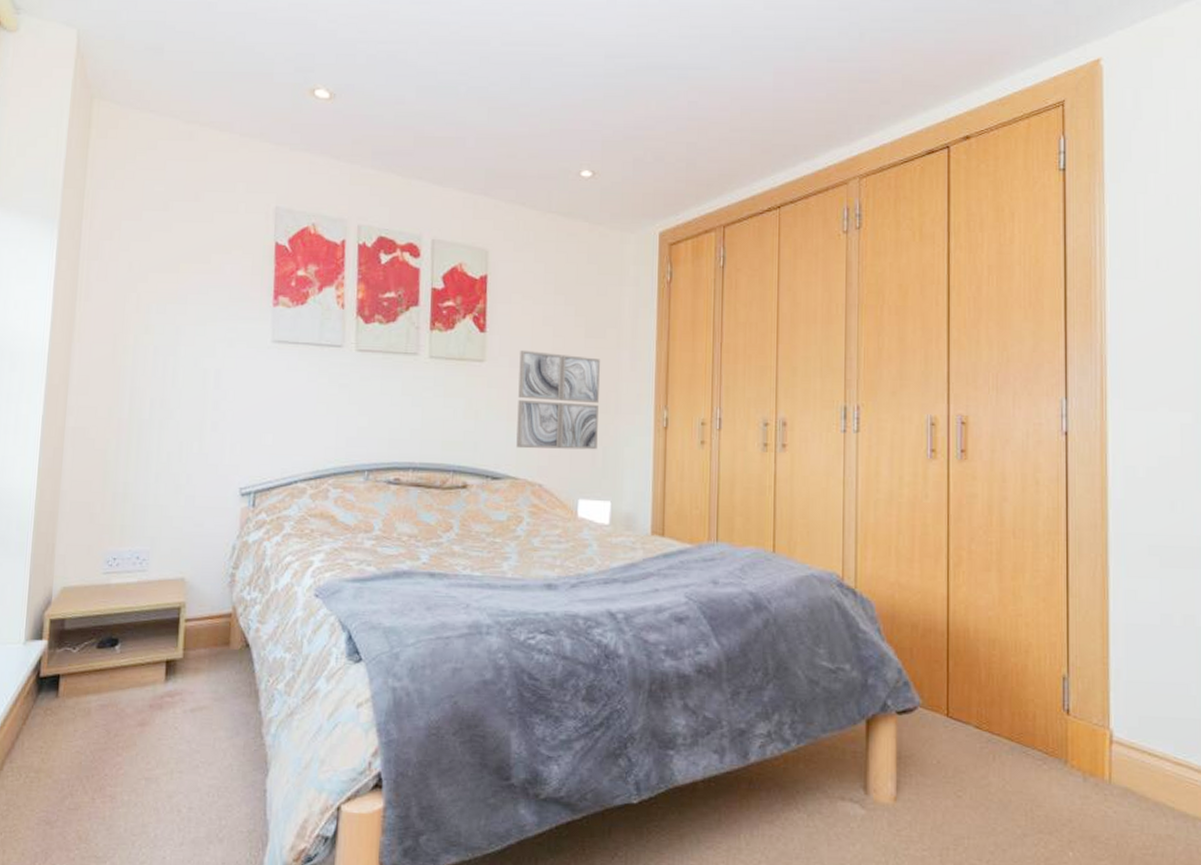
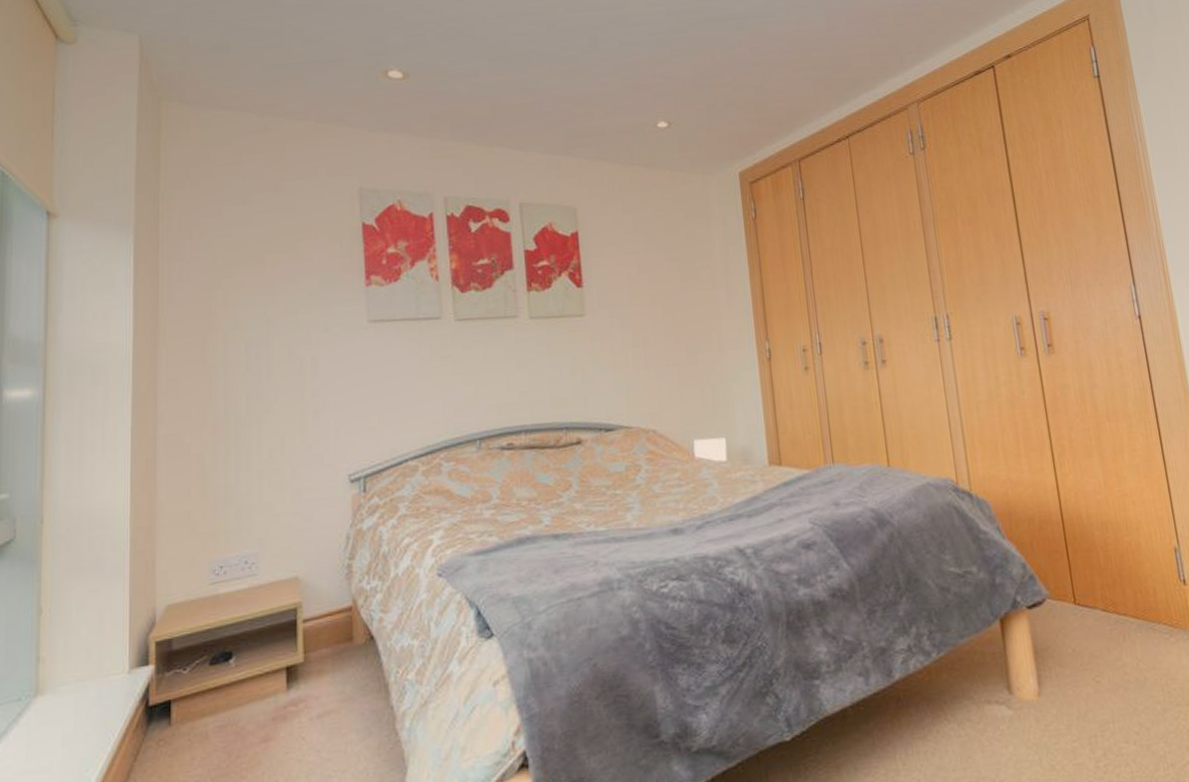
wall art: present [516,349,600,450] -> none [619,299,706,397]

